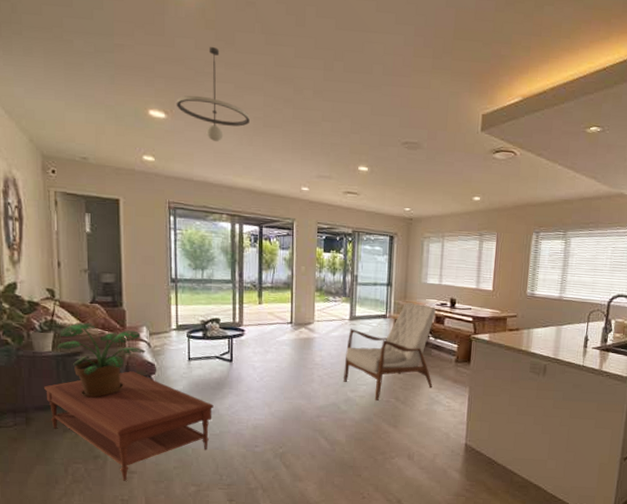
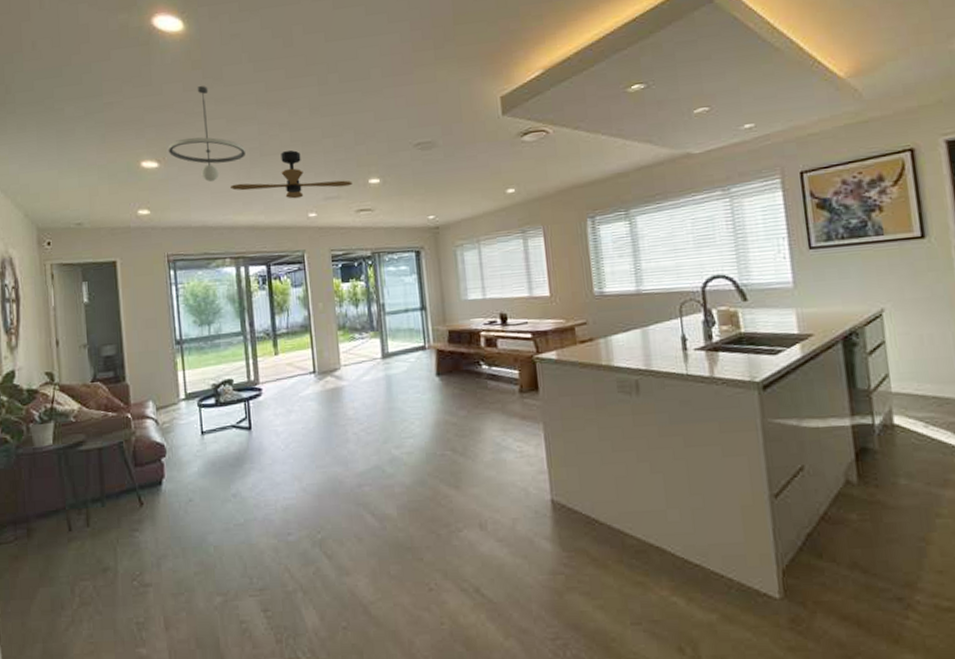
coffee table: present [43,371,214,481] -> none [45,456,235,597]
potted plant: present [56,322,146,398] -> none [57,405,153,496]
ceiling fan: none [232,126,344,172] -> present [229,150,353,199]
armchair: present [343,302,437,401] -> none [382,326,496,456]

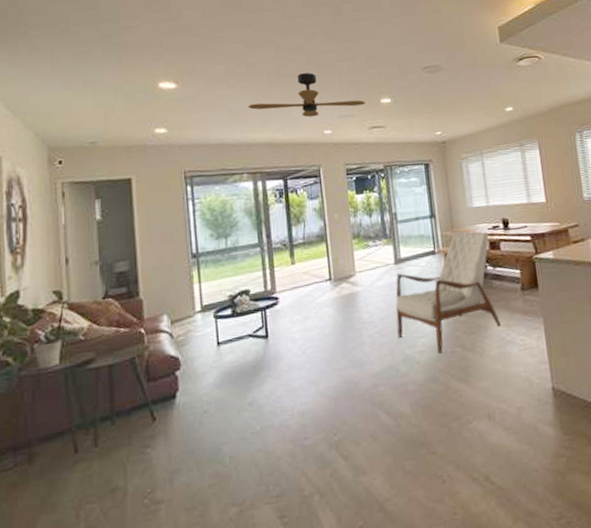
pendant light: present [167,86,245,182] -> none [186,12,263,101]
armchair: none [382,326,496,456] -> present [396,231,501,353]

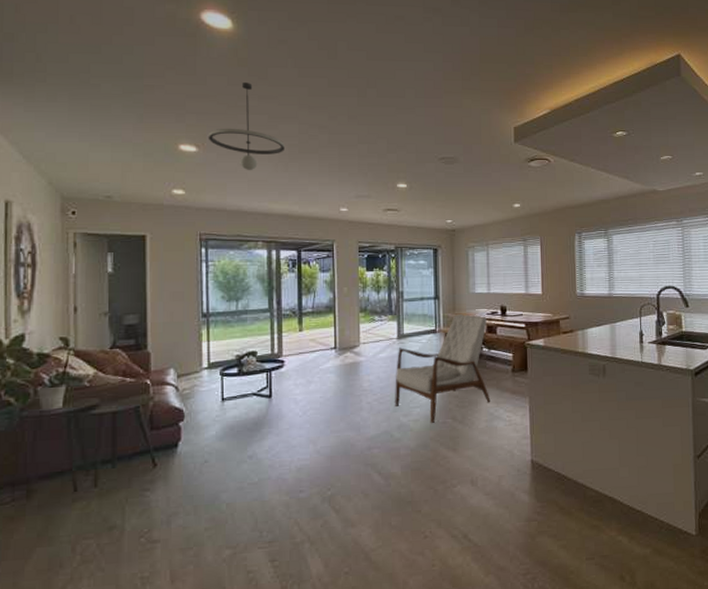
pendant light: none [186,12,263,101] -> present [208,83,284,170]
ceiling fan: present [247,72,366,118] -> none [267,151,382,194]

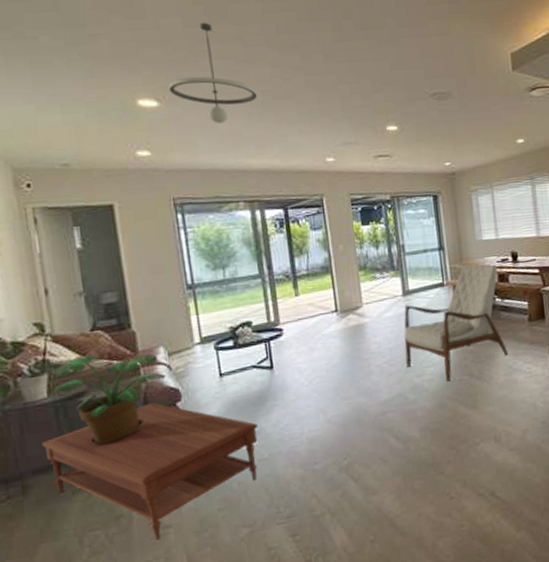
coffee table: none [50,420,251,553] -> present [41,402,258,540]
potted plant: none [68,371,173,457] -> present [53,353,166,446]

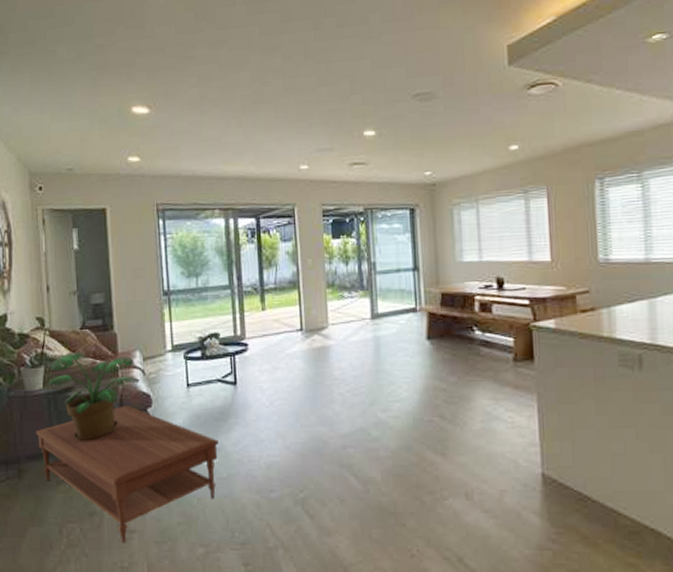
pendant light: present [168,23,257,123] -> none [158,29,237,129]
armchair: present [404,263,508,382] -> none [370,289,487,421]

